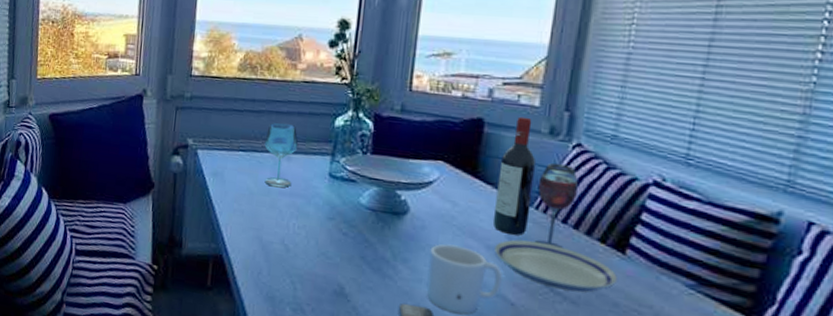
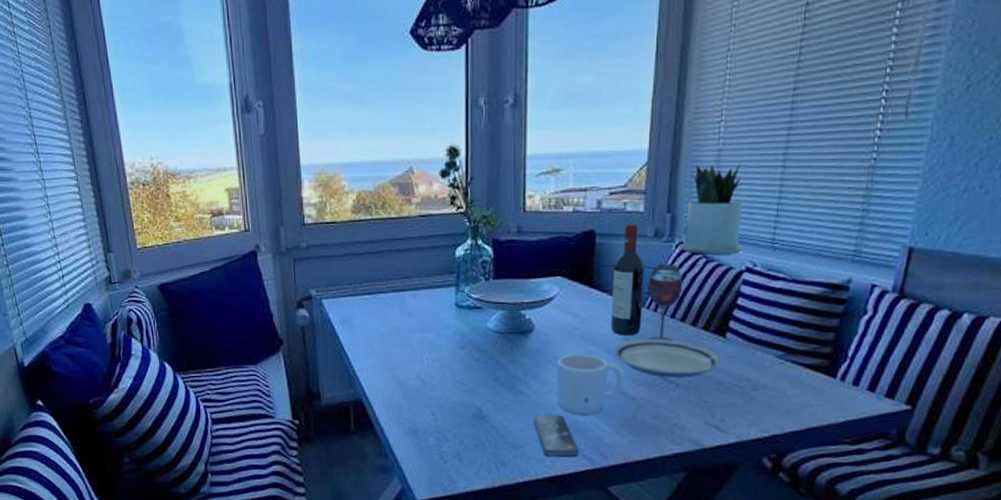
wine glass: present [264,122,299,188] -> none [388,260,423,325]
planter: none [576,66,654,164] -> present [678,163,746,255]

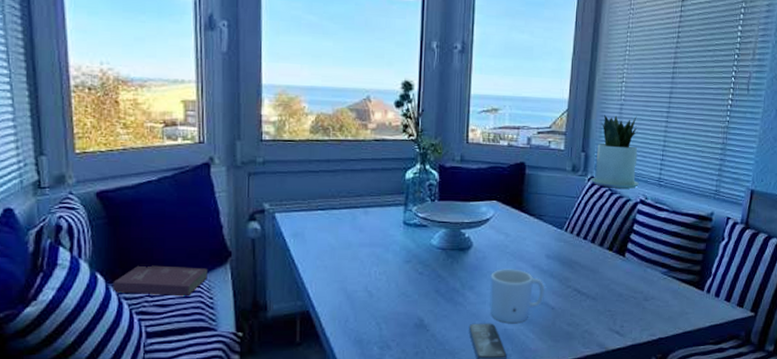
book: none [179,354,262,383] -> present [113,265,208,295]
wine bottle: present [610,223,645,335] -> none [536,159,564,253]
plate: present [614,339,720,378] -> none [538,257,620,290]
wineglass: present [647,264,683,341] -> none [565,194,594,258]

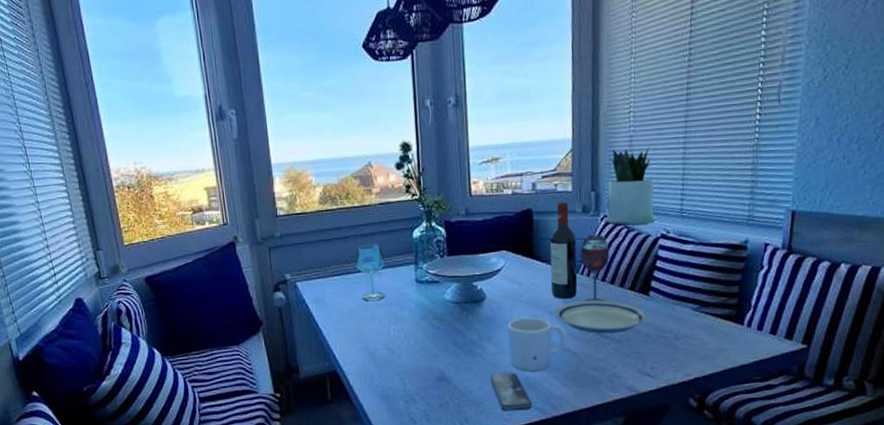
book: present [113,265,208,295] -> none [167,337,245,365]
wine glass: none [342,180,374,240] -> present [355,243,386,301]
wine bottle: none [536,159,564,253] -> present [550,201,578,299]
plate: none [538,257,620,290] -> present [556,300,646,334]
wineglass: none [565,194,594,258] -> present [580,235,610,302]

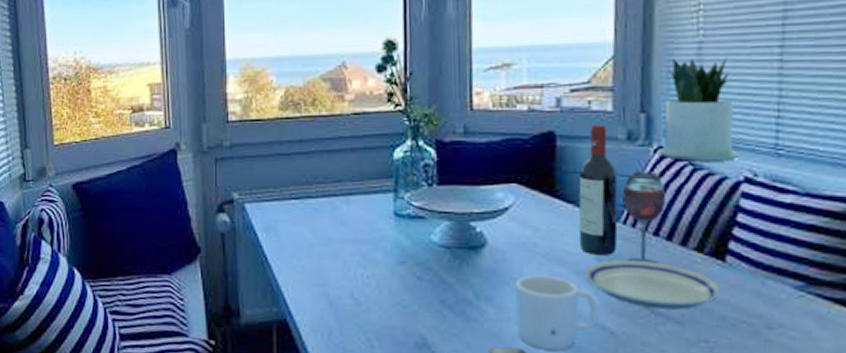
wine glass: present [355,243,386,301] -> none [318,162,356,235]

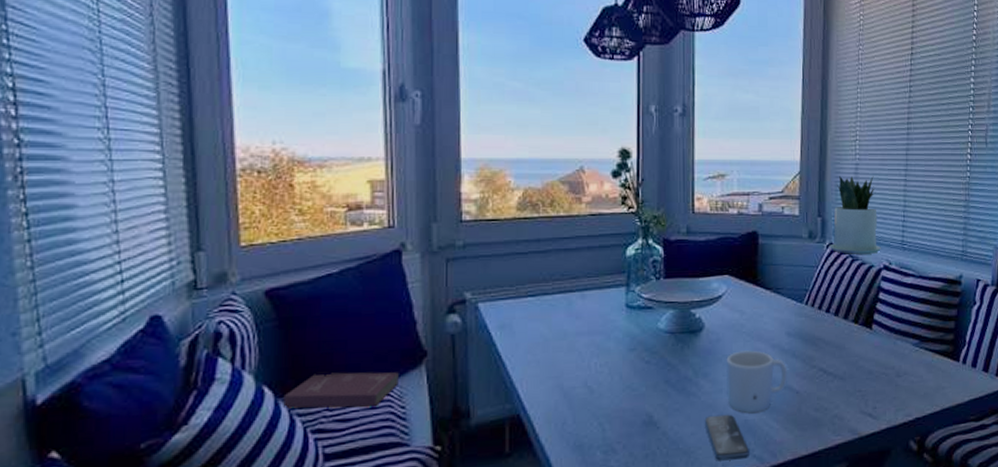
book: none [88,261,177,295] -> present [283,372,399,409]
wine bottle: present [578,124,618,255] -> none [774,225,802,331]
plate: present [585,260,720,310] -> none [778,333,869,370]
wineglass: present [622,172,667,263] -> none [805,263,835,335]

